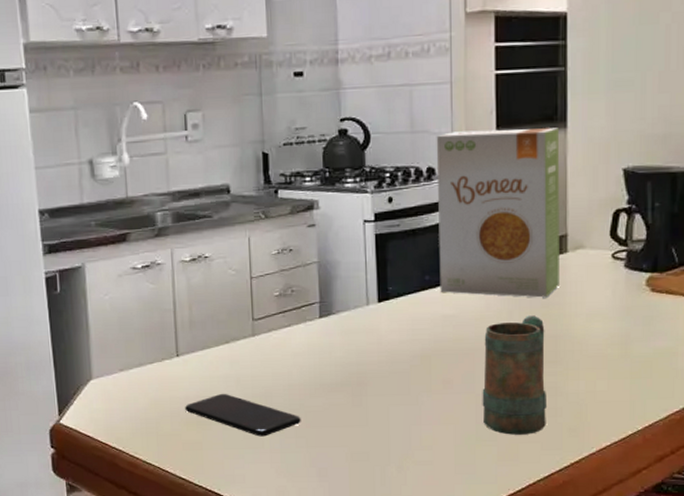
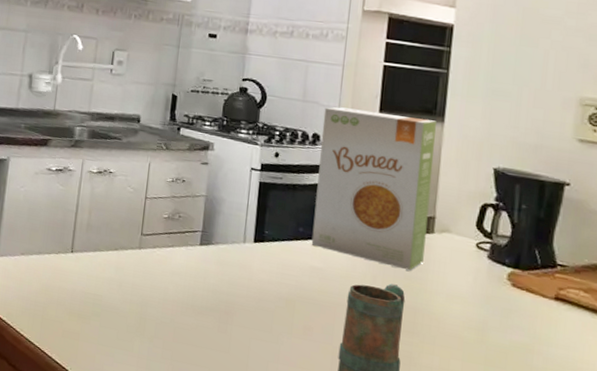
smartphone: present [185,393,301,437] -> none [70,293,170,342]

